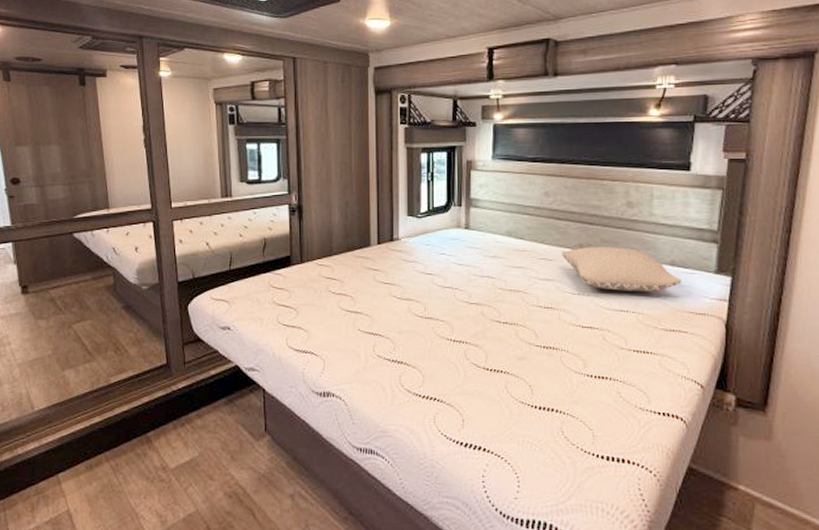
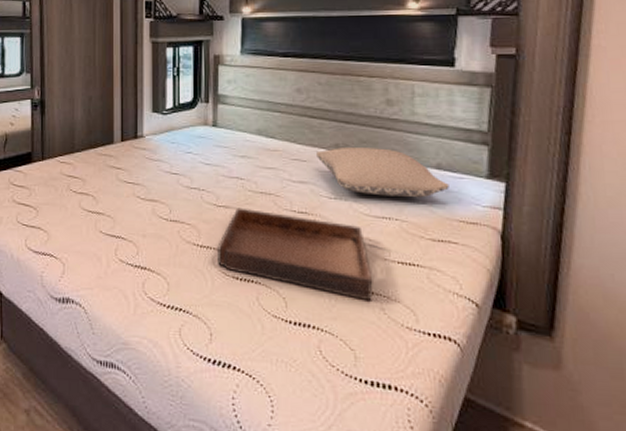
serving tray: none [469,304,611,386] -> present [217,207,374,302]

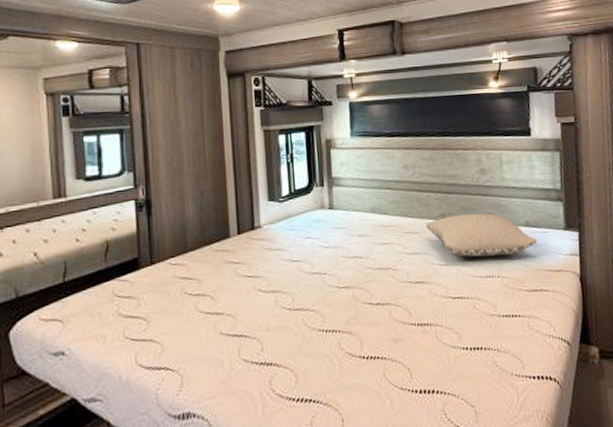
serving tray: present [217,207,374,302] -> none [342,286,486,358]

